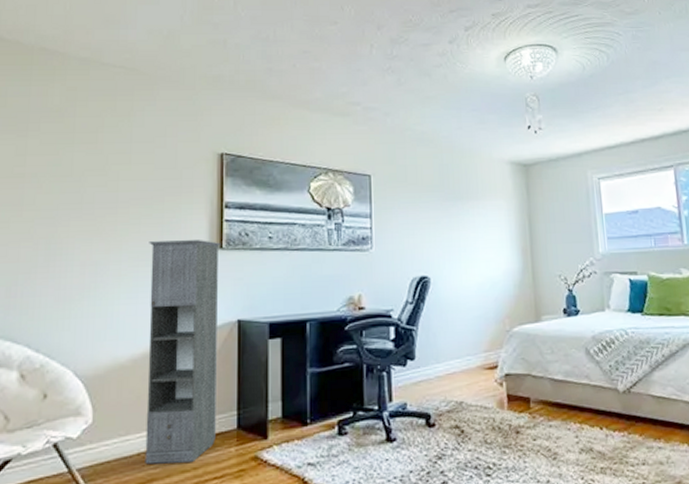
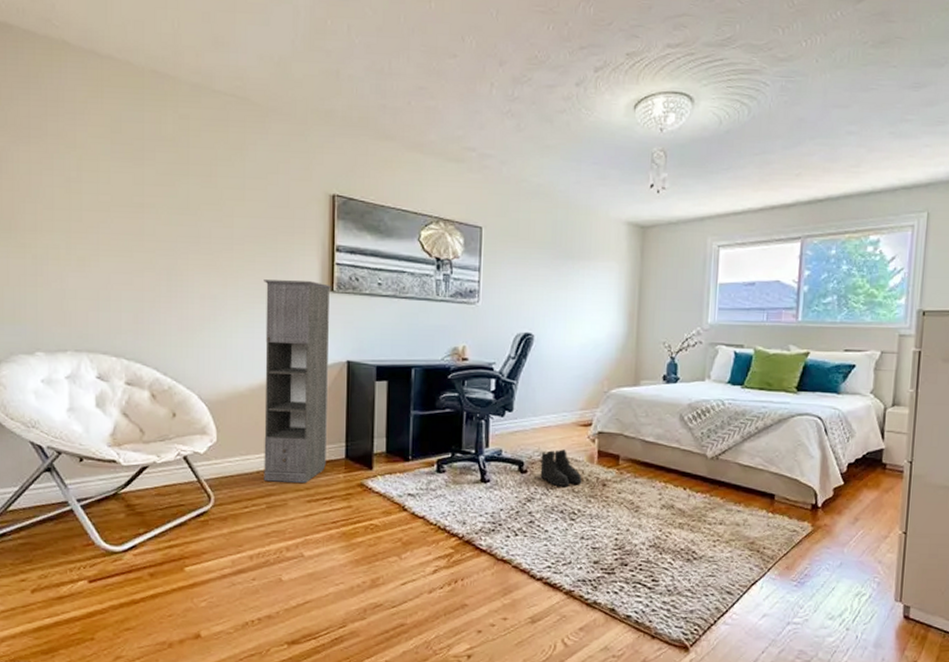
boots: none [448,397,494,438] -> present [540,449,582,486]

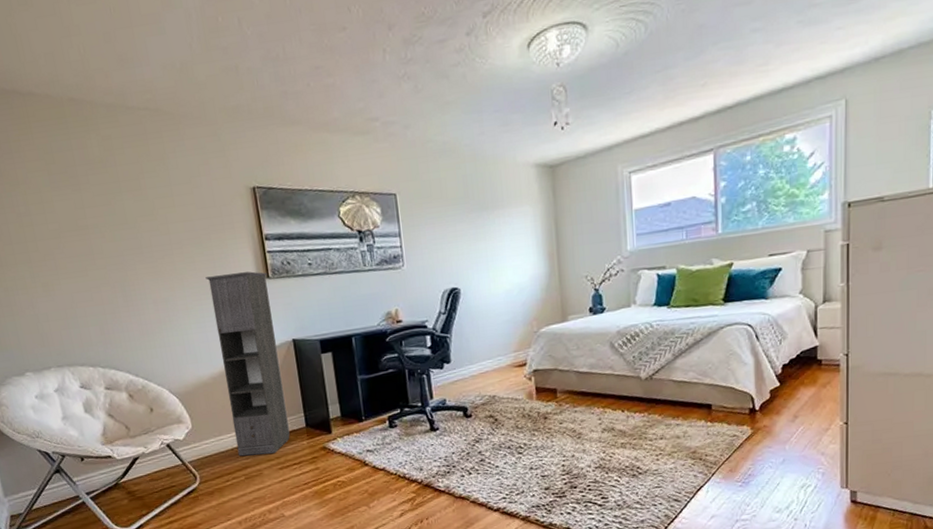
boots: present [540,449,582,486] -> none [482,391,524,425]

